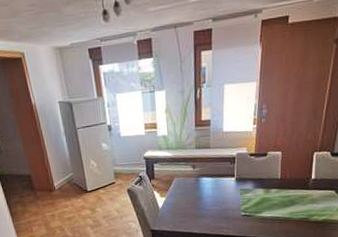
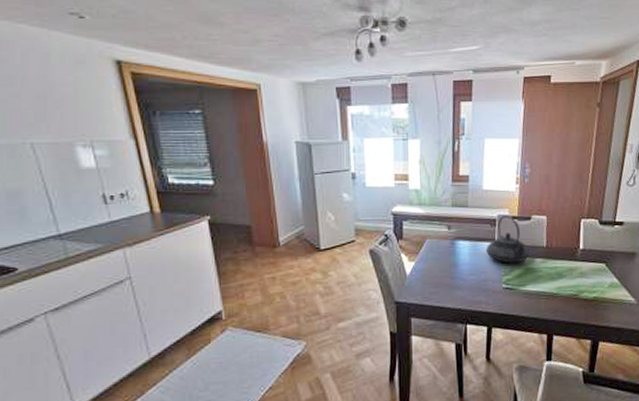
teapot: none [226,153,265,195] -> present [485,215,529,263]

